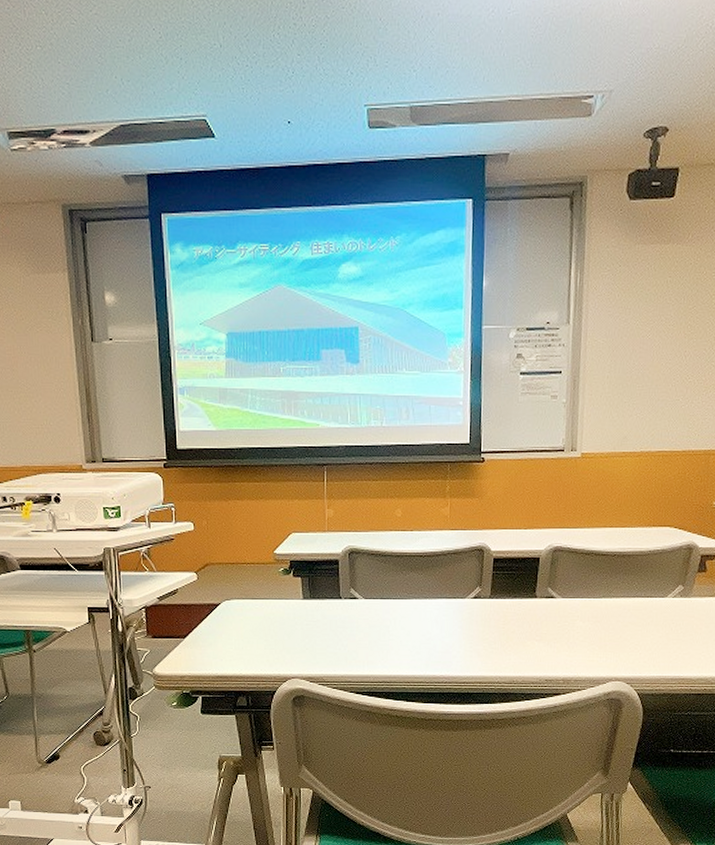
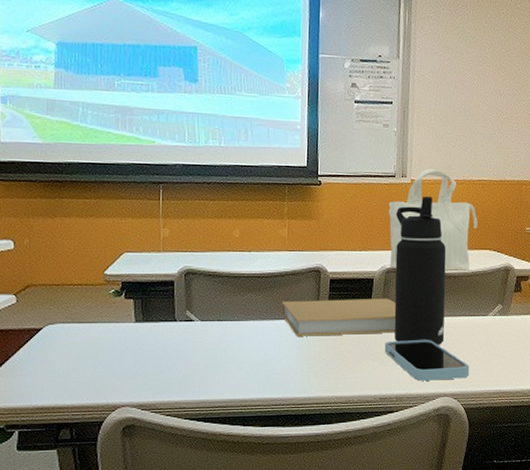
book: none [443,577,564,616] -> present [281,298,396,336]
smartphone: none [551,620,645,664] -> present [384,339,470,381]
tote bag: none [555,440,657,550] -> present [388,168,478,271]
water bottle: none [561,471,620,627] -> present [394,196,447,345]

